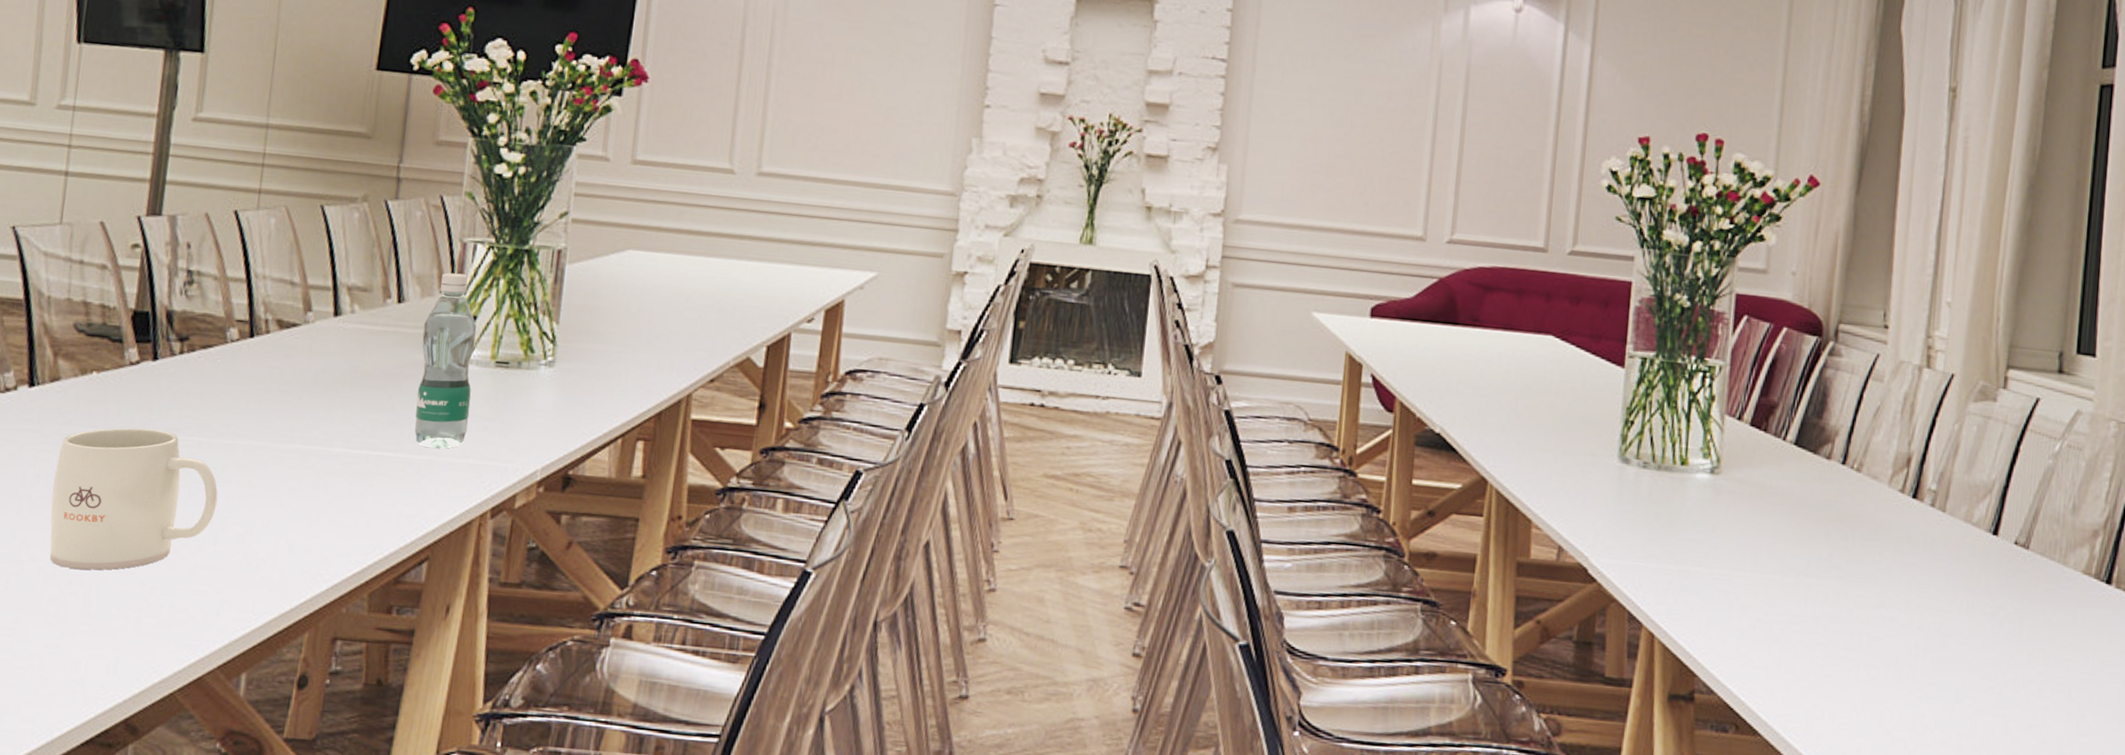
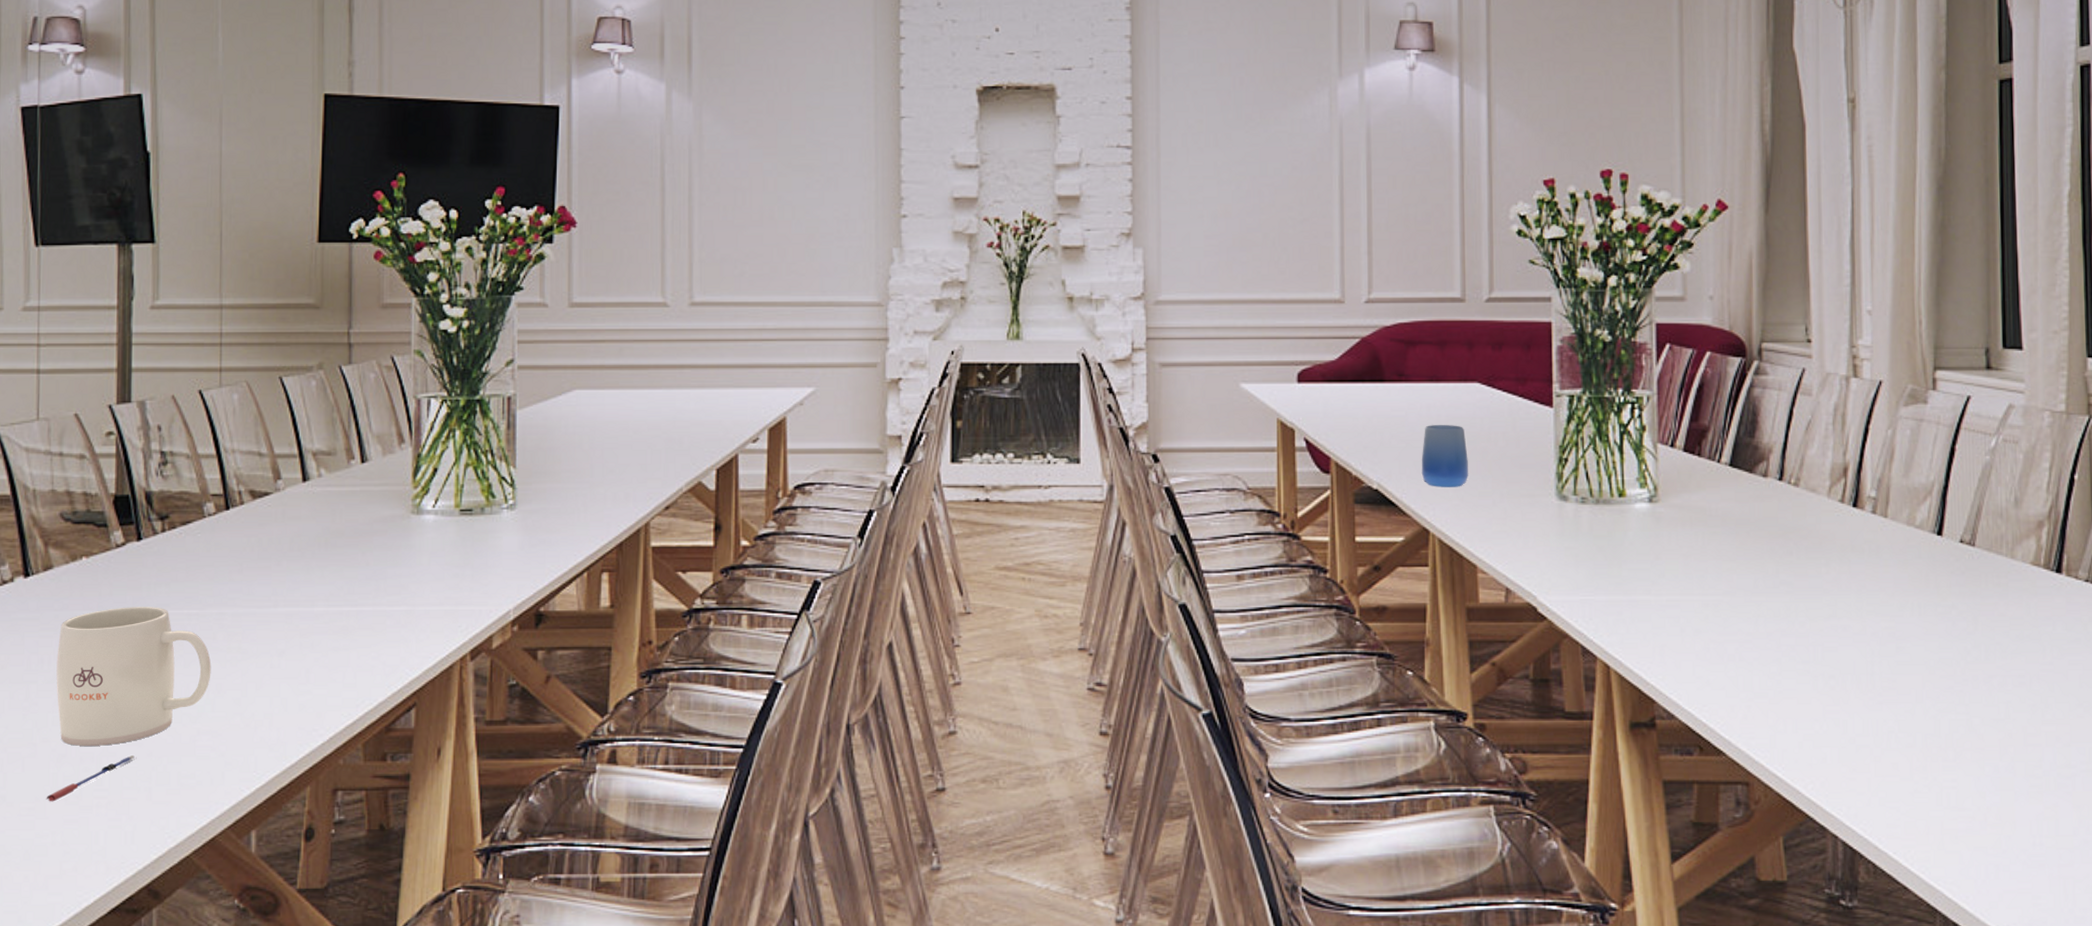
pen: none [27,583,129,624] -> present [46,755,137,802]
bottle: present [414,273,477,448] -> none [388,429,440,598]
cup: none [1485,373,1534,440] -> present [1421,425,1468,487]

